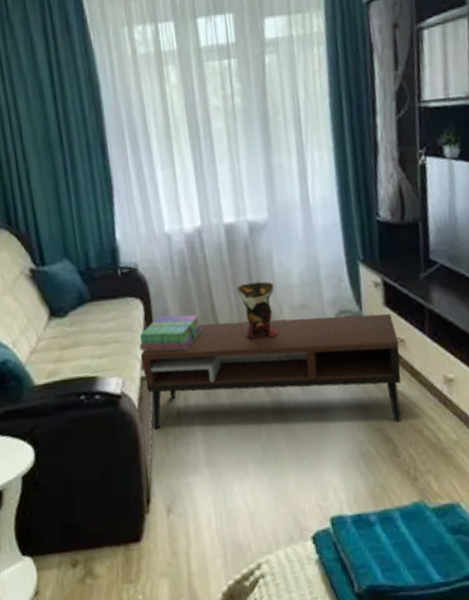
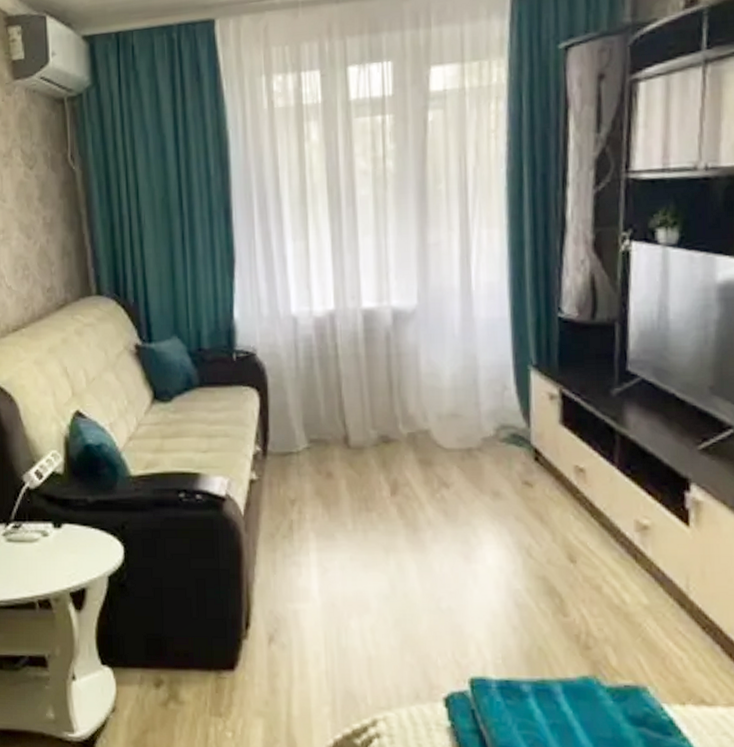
books: present [139,314,202,351] -> none [251,410,326,454]
coffee table: present [141,314,401,429] -> none [252,425,577,572]
decorative vase: present [236,281,279,339] -> none [371,381,420,449]

